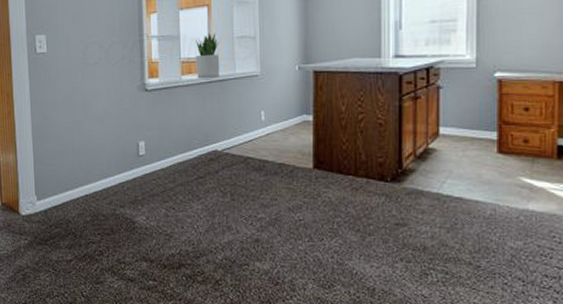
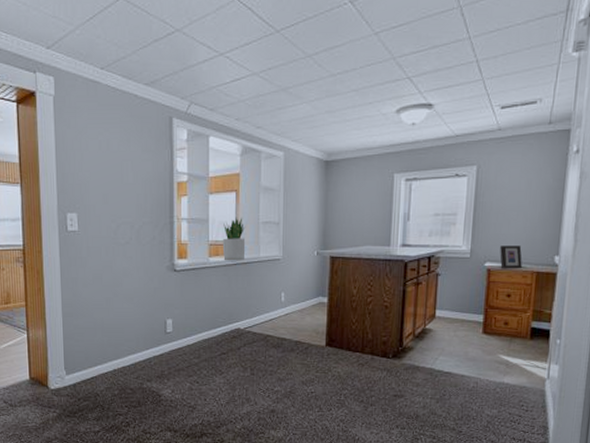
picture frame: none [512,52,540,80] -> present [499,245,523,269]

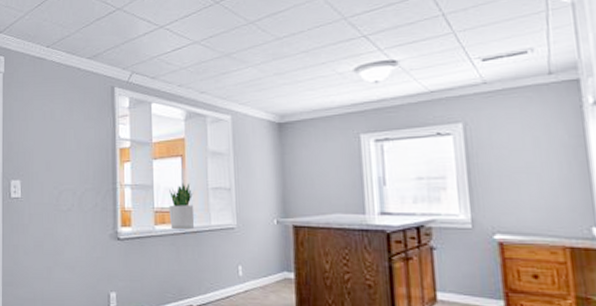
picture frame: present [499,245,523,269] -> none [511,214,547,243]

